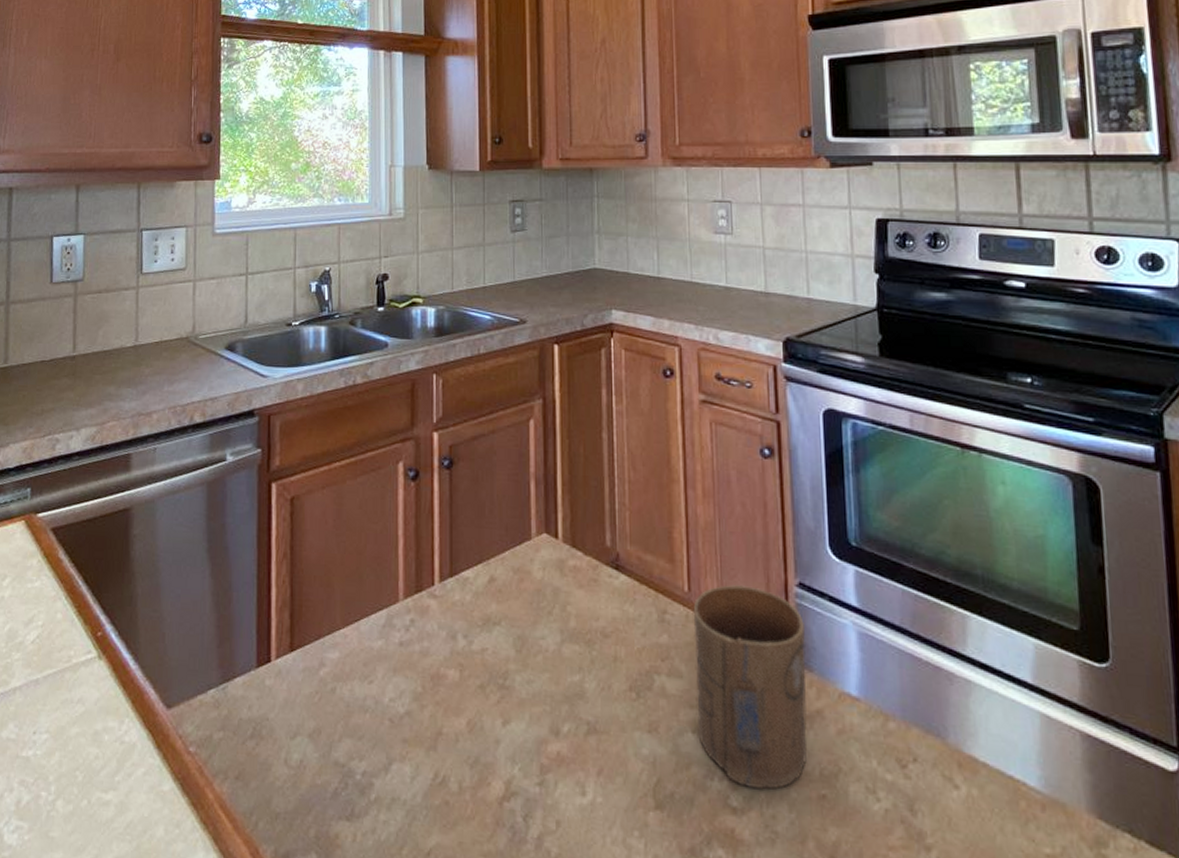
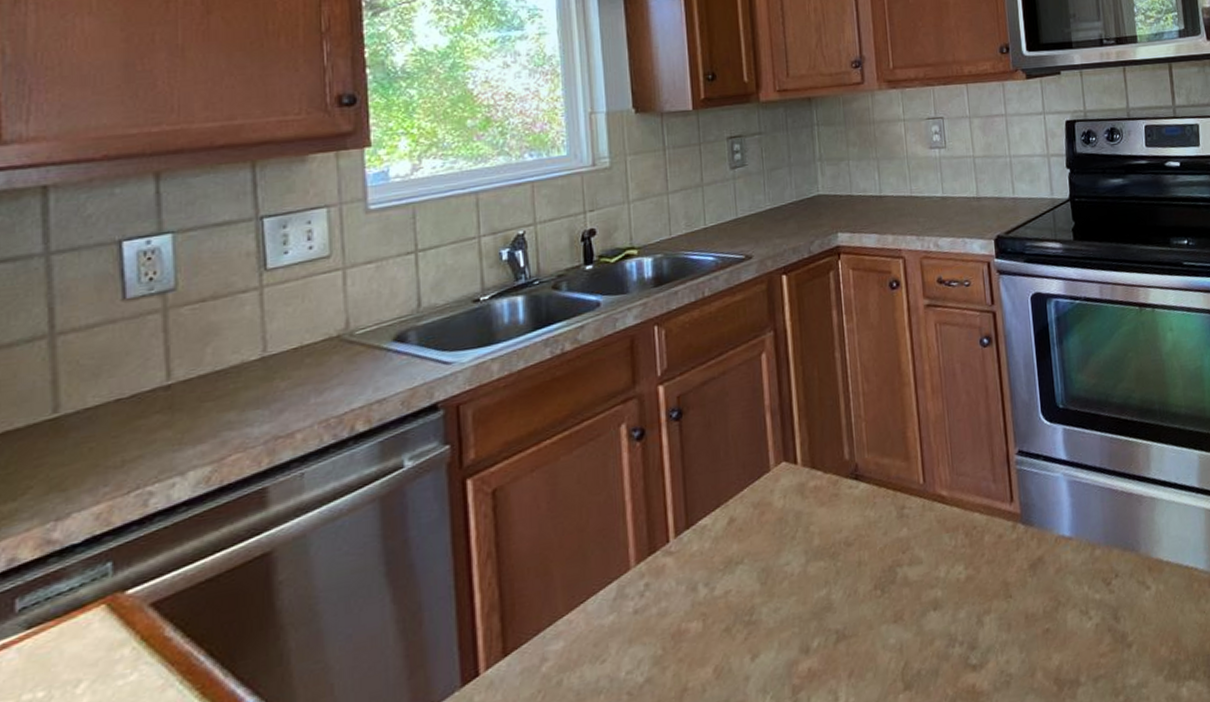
cup: present [693,584,808,790] -> none [928,464,1032,644]

